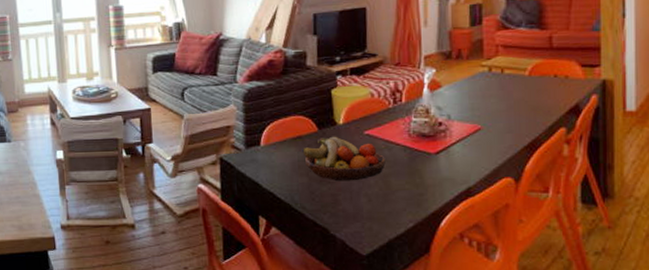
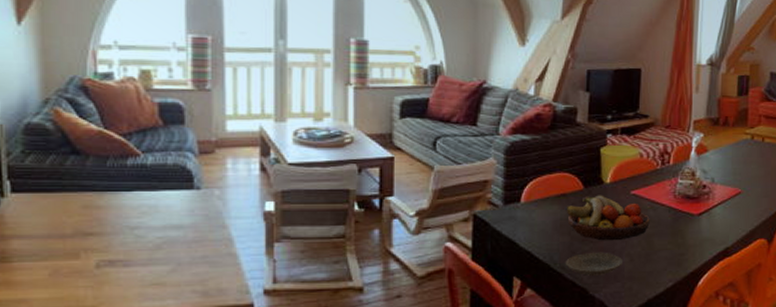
plate: none [305,192,362,216] -> present [565,252,624,276]

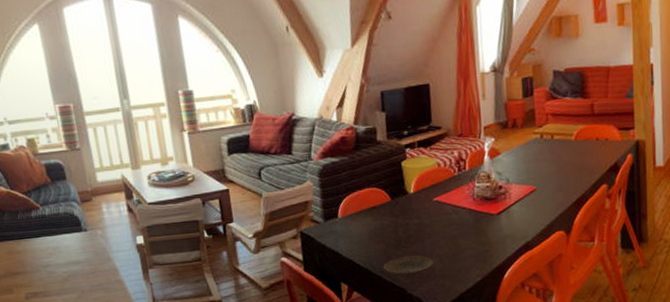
fruit bowl: present [564,195,650,241] -> none [376,204,454,246]

